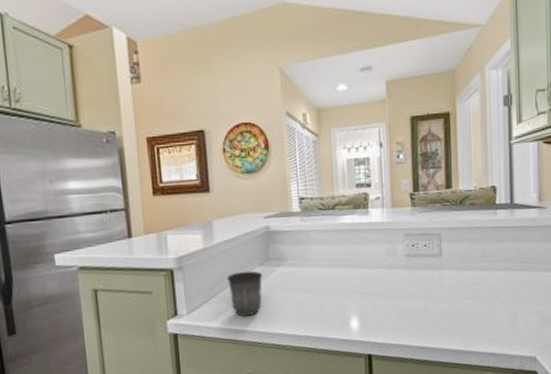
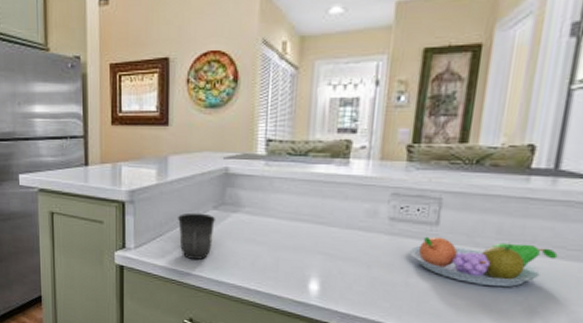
fruit bowl: none [424,262,524,301] -> present [409,236,558,288]

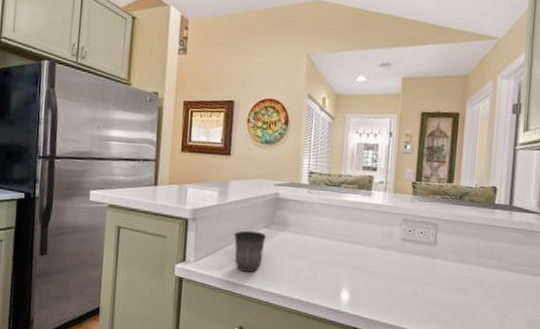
fruit bowl: present [409,236,558,288] -> none [416,254,516,295]

